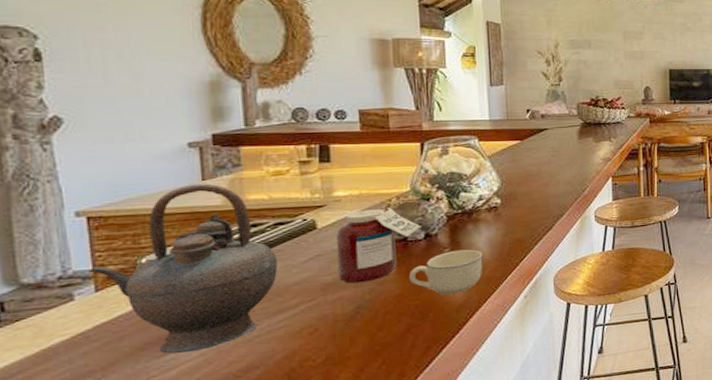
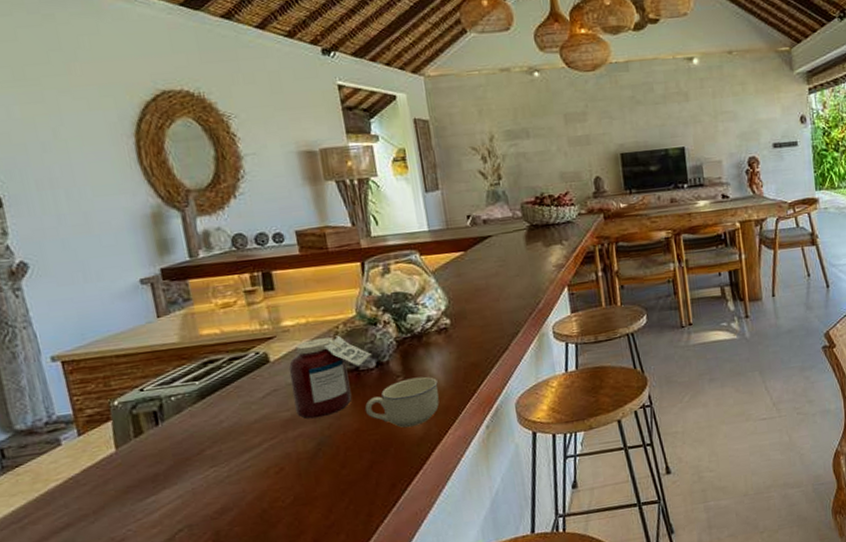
teapot: present [88,183,278,354] -> none [70,320,238,497]

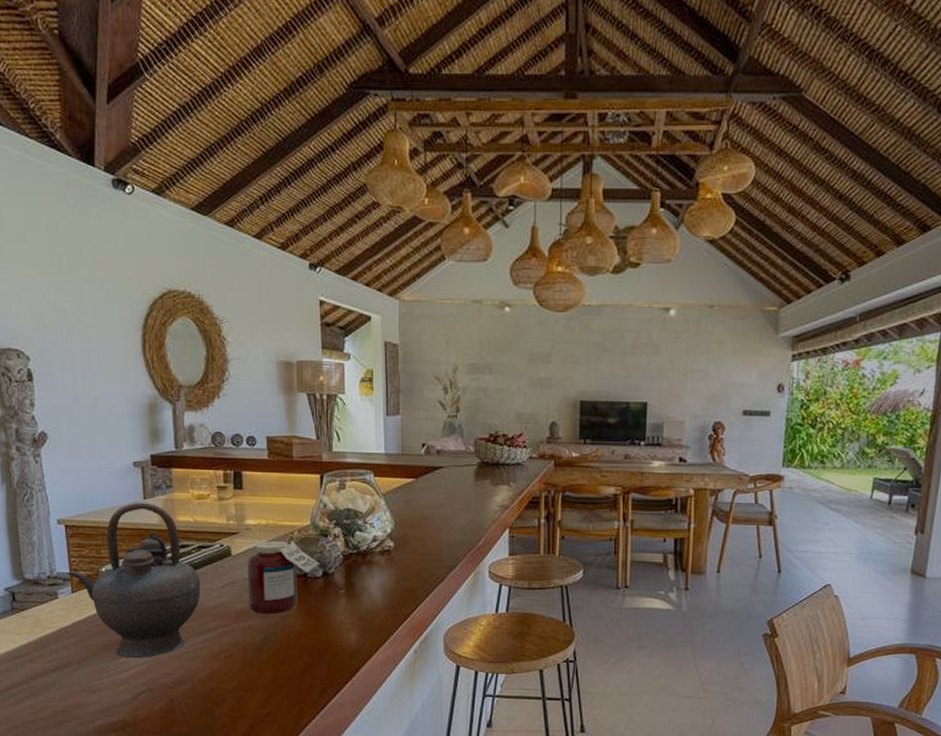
teapot: none [70,320,238,497] -> present [67,502,201,659]
cup: present [364,376,440,428] -> none [307,592,375,639]

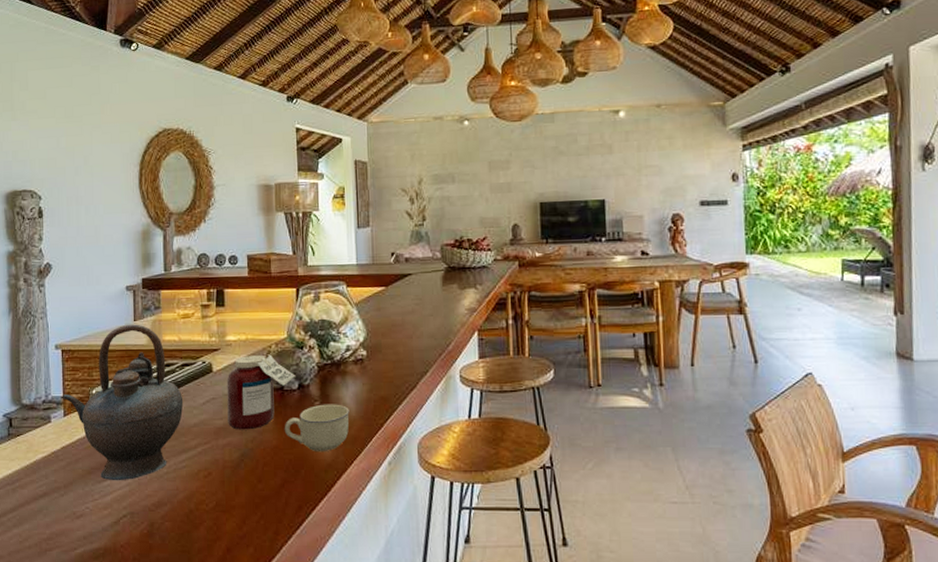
cup: none [307,592,375,639] -> present [284,404,350,452]

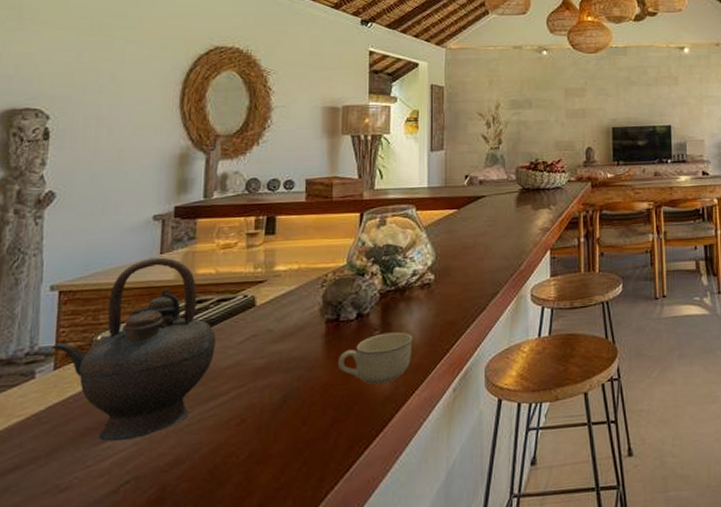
jar: present [226,354,296,430] -> none [270,283,354,369]

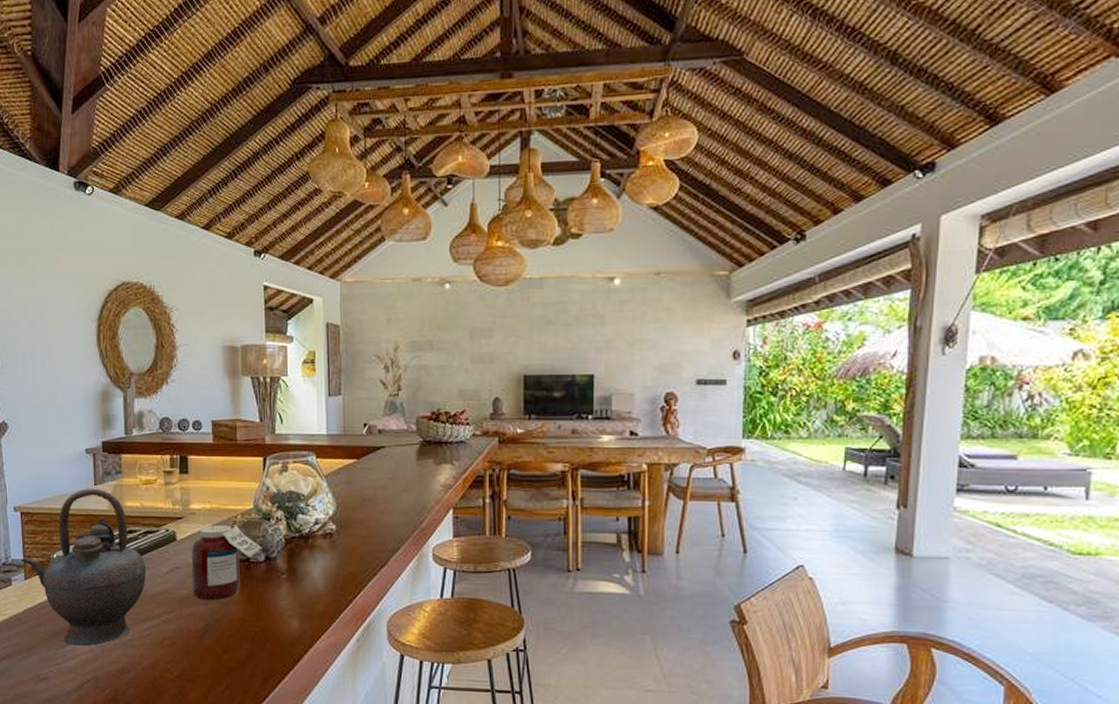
jar: none [270,283,354,369] -> present [191,525,262,601]
cup: present [337,331,413,386] -> none [250,577,317,626]

